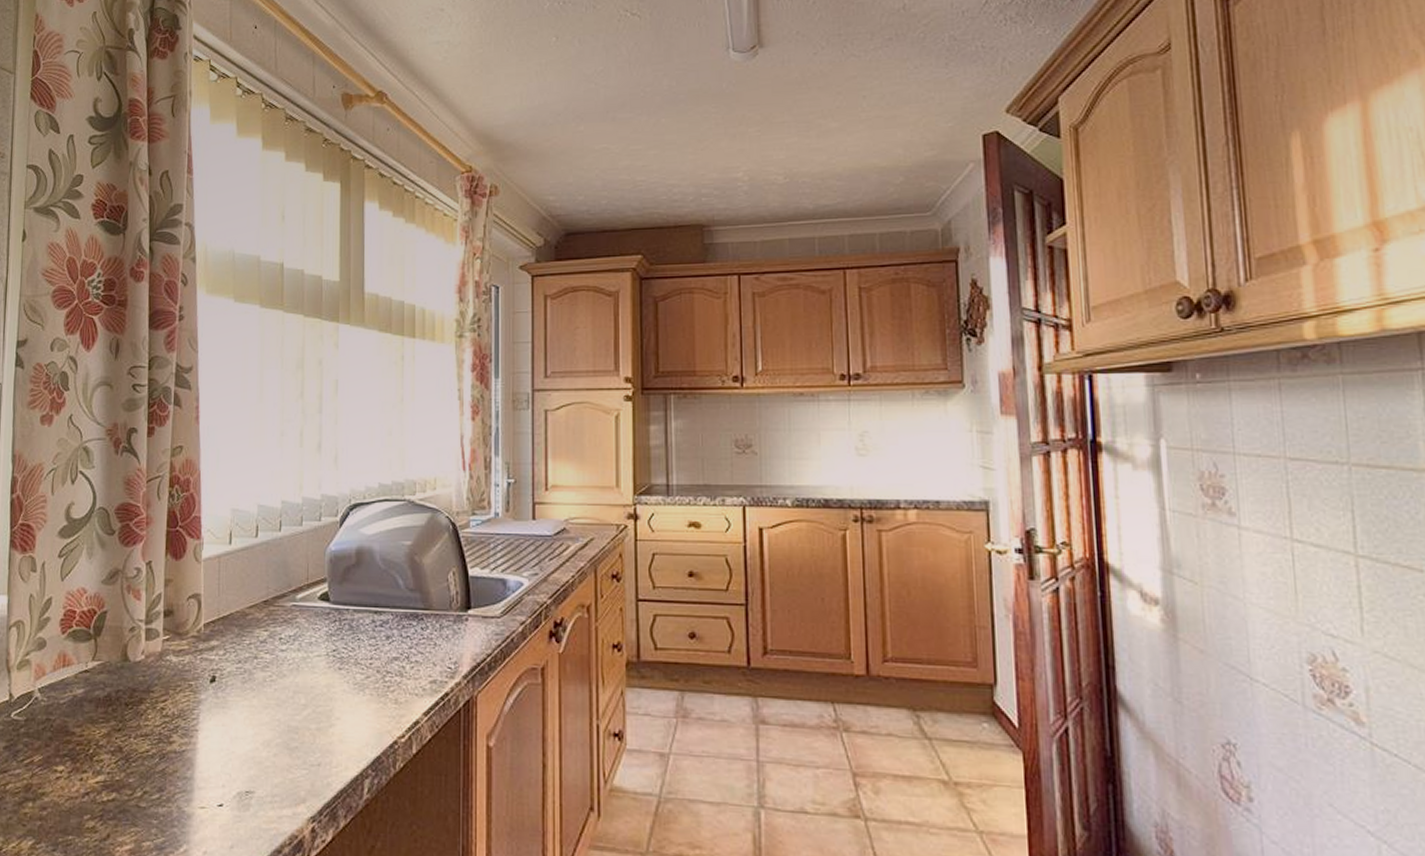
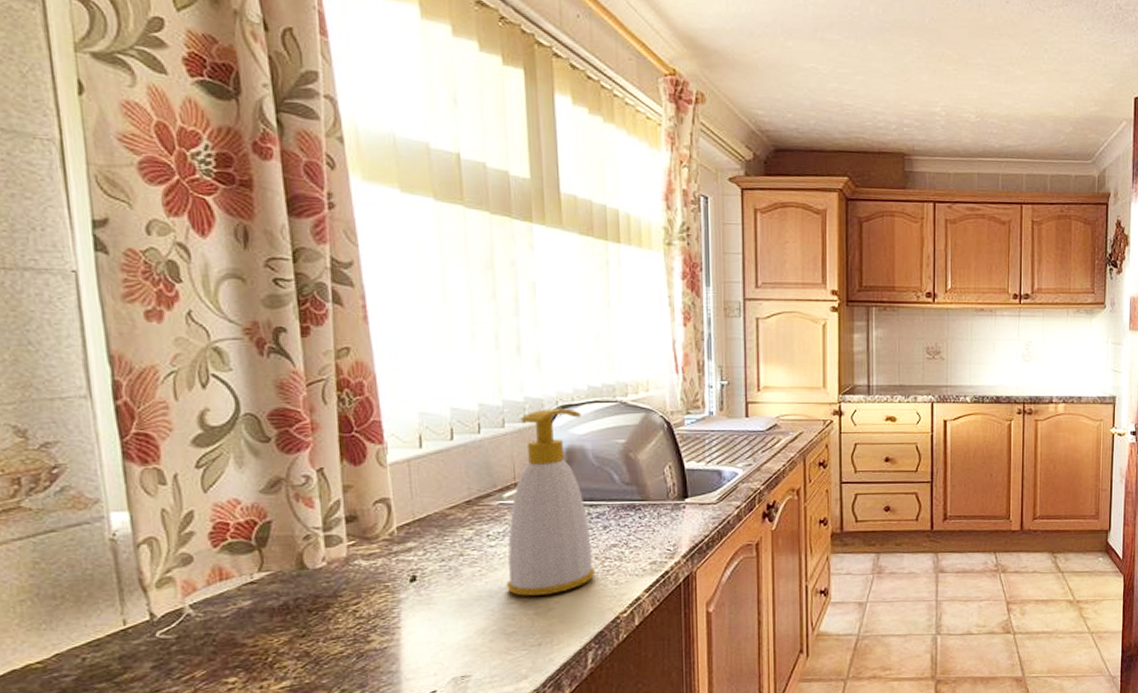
soap bottle: none [293,507,376,710] -> present [507,408,595,597]

